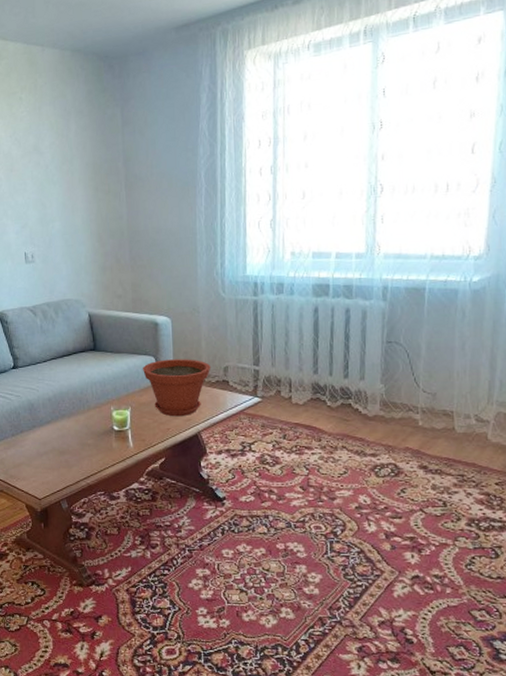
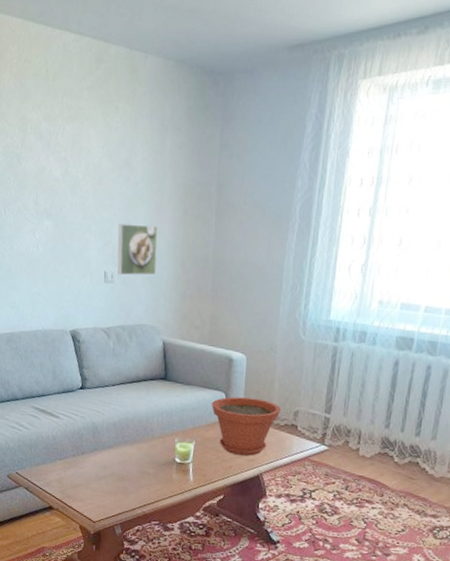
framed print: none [33,204,74,255] -> present [117,224,158,276]

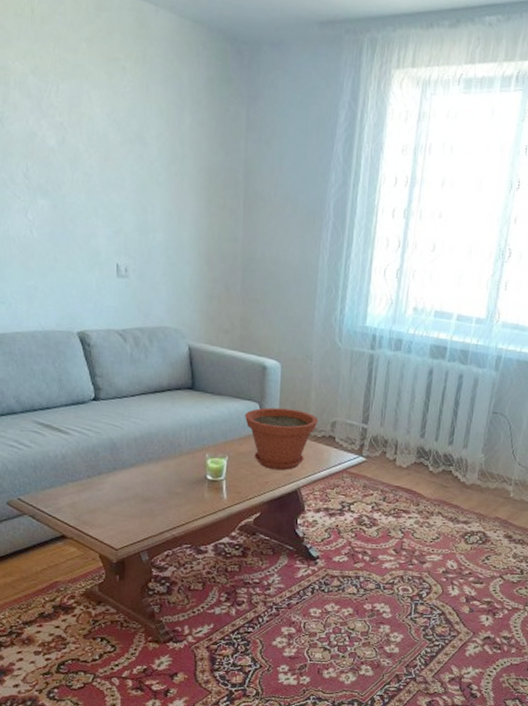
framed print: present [117,224,158,276] -> none [131,209,179,271]

